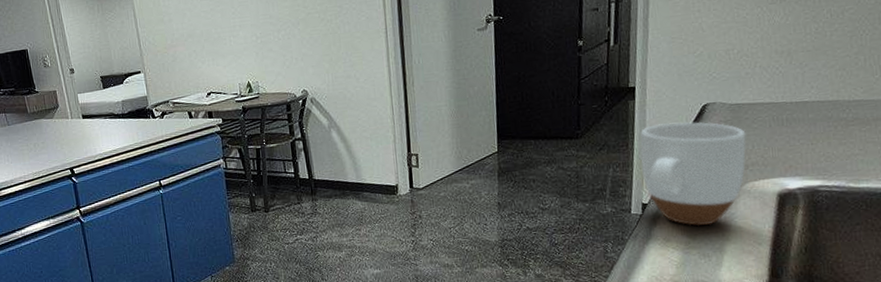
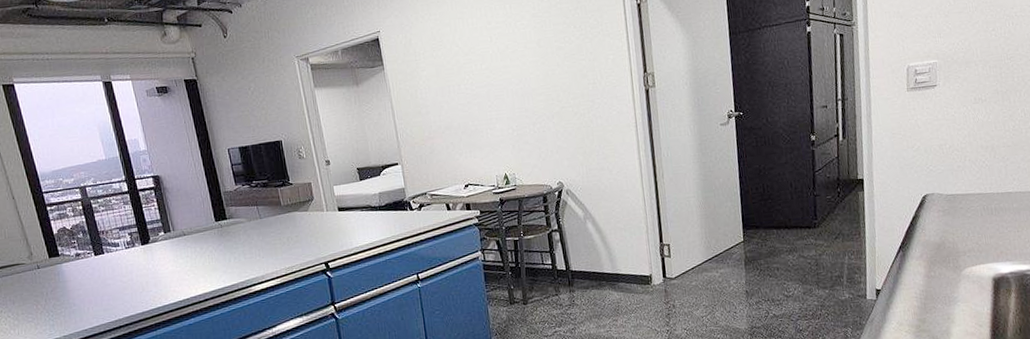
mug: present [639,121,746,227] -> none [870,211,963,310]

